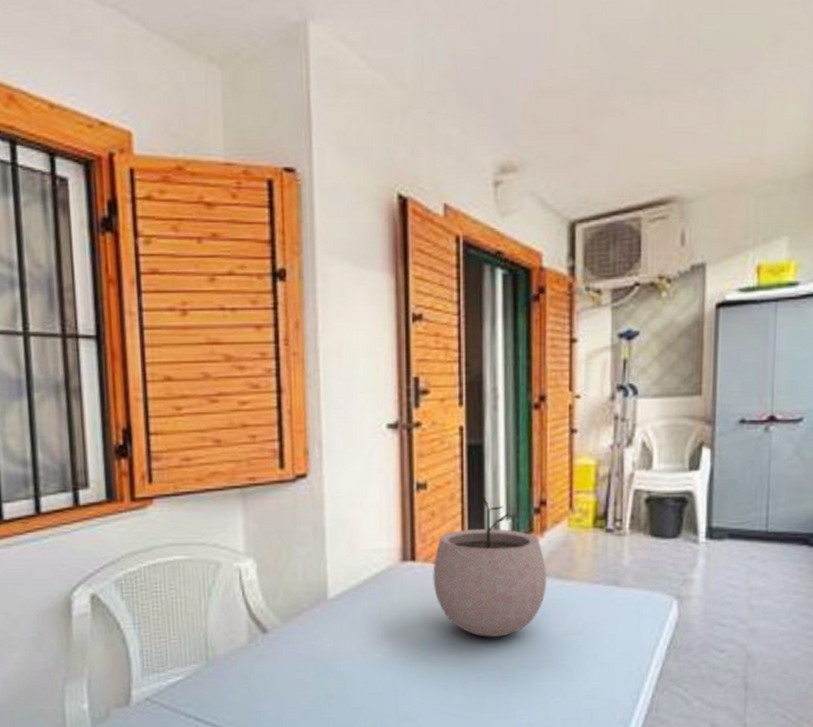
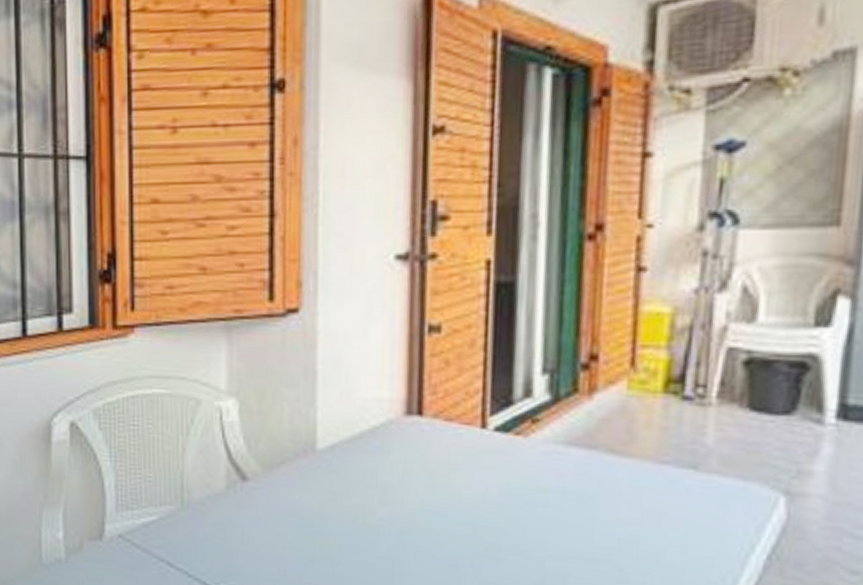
plant pot: present [433,497,547,638] -> none [443,345,595,517]

